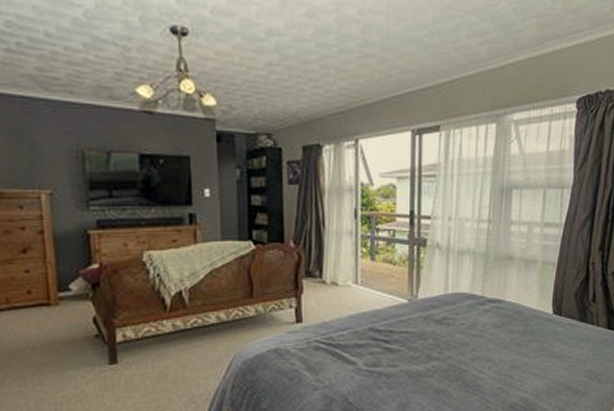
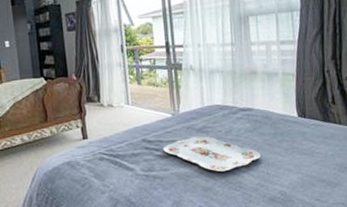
serving tray: none [393,329,506,373] -> present [163,136,261,172]

